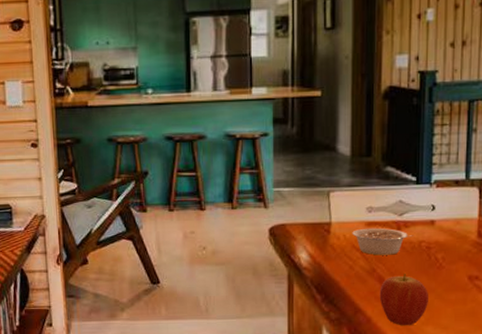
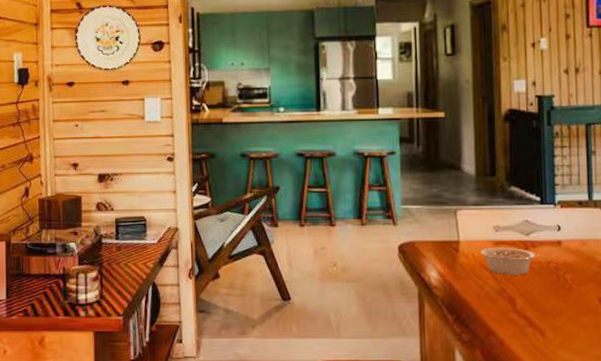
fruit: present [379,274,428,326] -> none [510,295,561,350]

